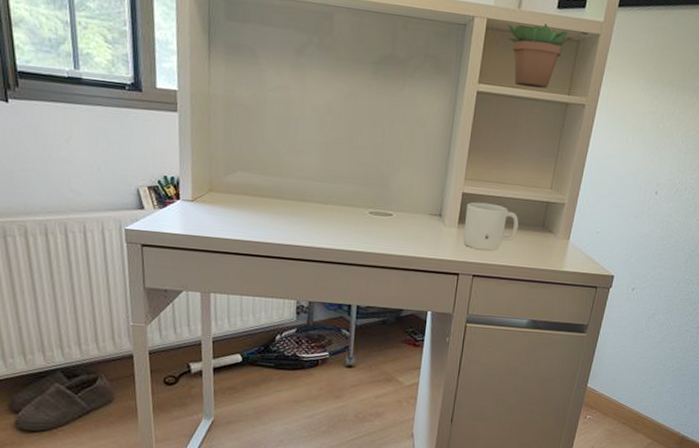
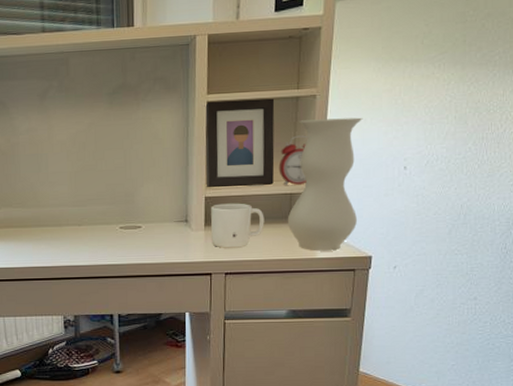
picture frame: none [464,91,545,191] -> present [205,98,275,188]
succulent plant: present [506,22,570,89] -> none [227,28,291,90]
alarm clock: none [539,143,572,195] -> present [278,135,308,186]
vase: none [540,128,626,266] -> present [287,117,363,251]

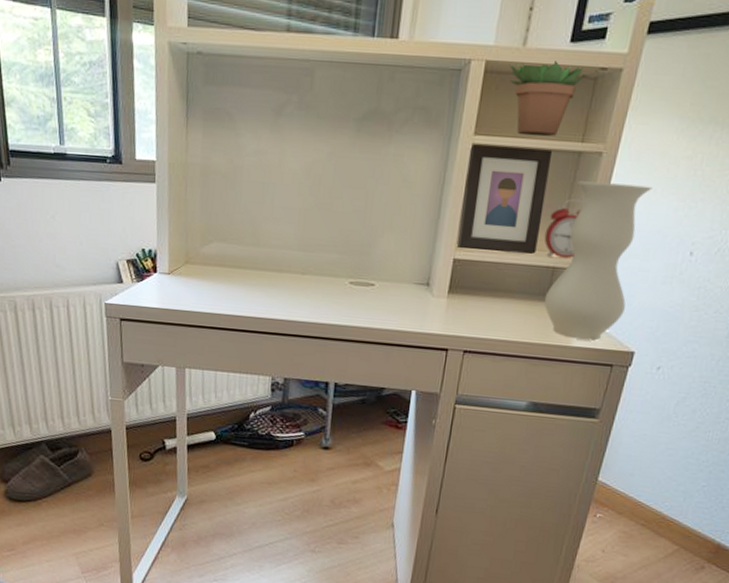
mug: present [211,203,265,249] -> none [453,268,519,325]
succulent plant: none [227,28,291,90] -> present [509,61,585,137]

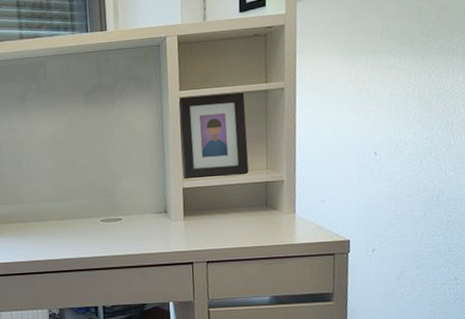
succulent plant: present [509,61,585,137] -> none [196,27,257,85]
vase: present [544,181,653,341] -> none [264,107,333,237]
alarm clock: present [544,198,585,258] -> none [252,126,281,175]

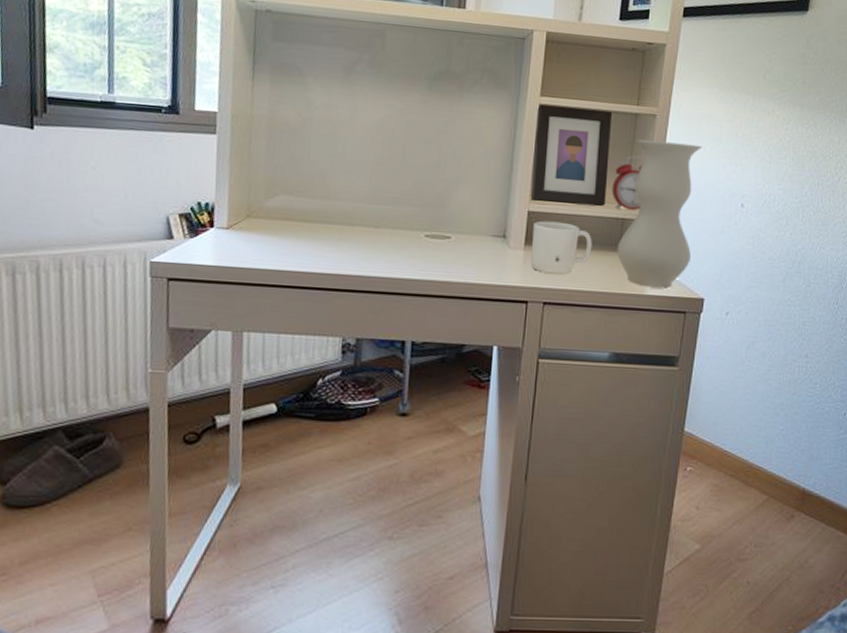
mug: none [189,192,242,238] -> present [531,220,592,275]
alarm clock: none [252,126,281,175] -> present [611,155,645,210]
vase: none [264,107,333,237] -> present [616,139,703,289]

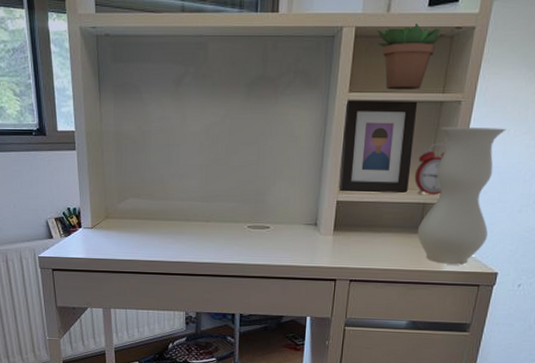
mug: present [531,220,592,275] -> none [339,209,395,256]
succulent plant: none [567,35,635,100] -> present [376,24,443,90]

